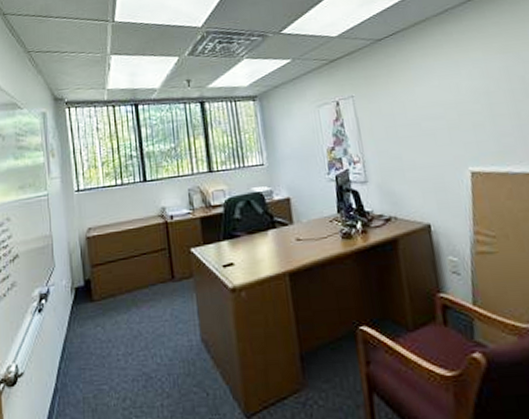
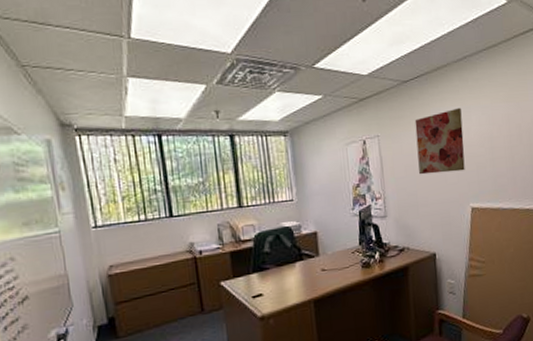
wall art: none [393,62,459,136] -> present [414,107,465,175]

